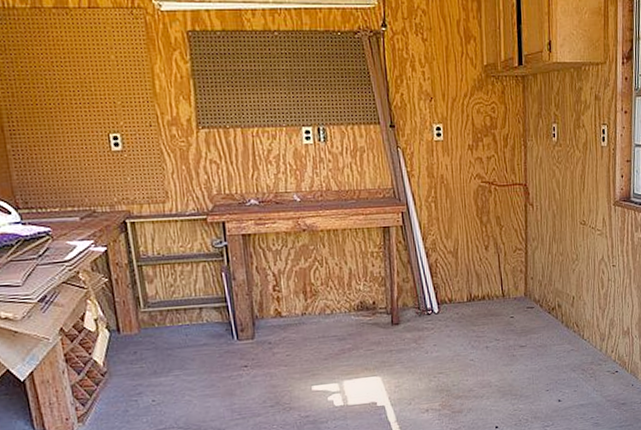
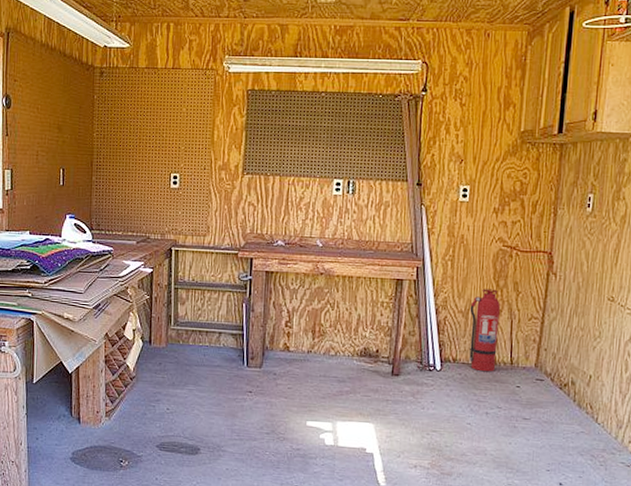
fire extinguisher: none [458,226,490,308] -> present [469,289,501,372]

